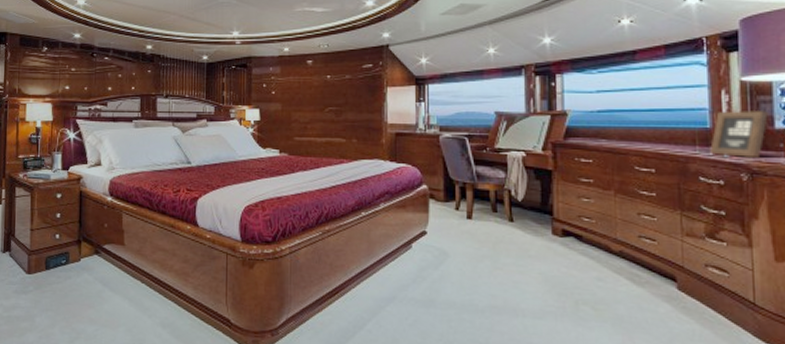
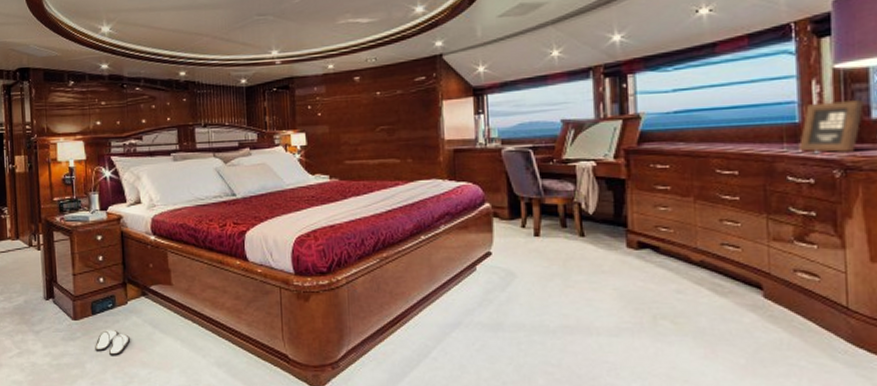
slippers: none [46,285,80,311] -> present [95,330,130,356]

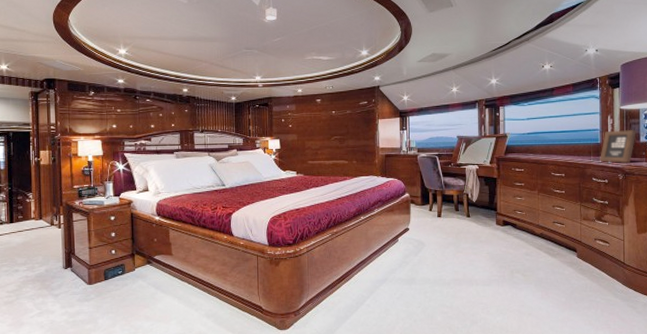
slippers: present [95,330,130,356] -> none [106,292,136,313]

